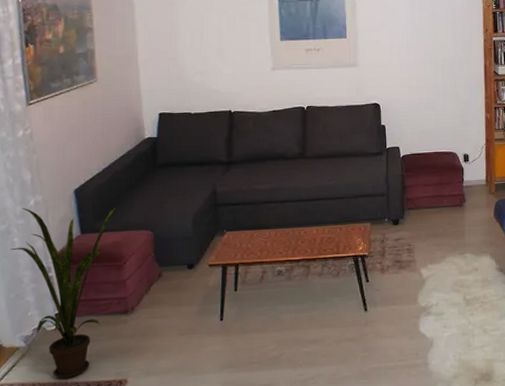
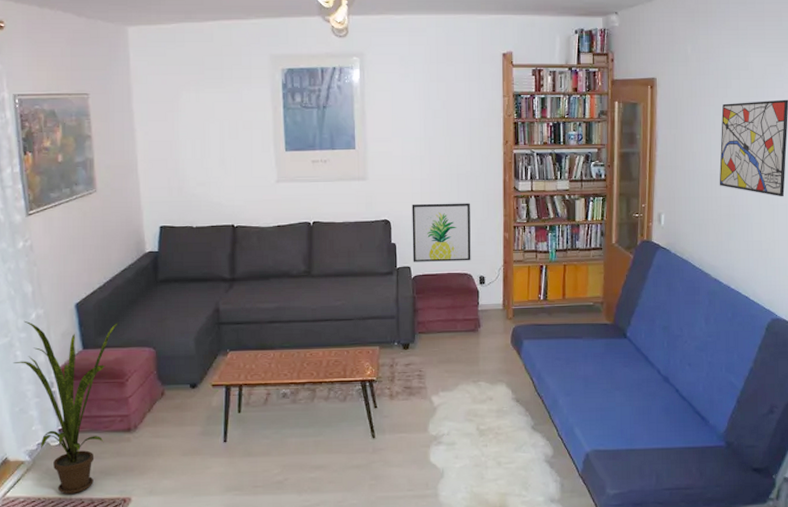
wall art: none [400,86,456,143] -> present [412,203,471,262]

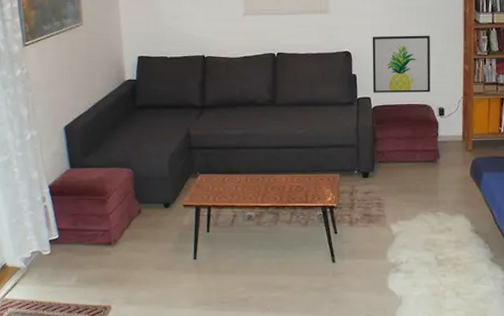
house plant: present [13,320,118,495] -> none [11,141,101,300]

